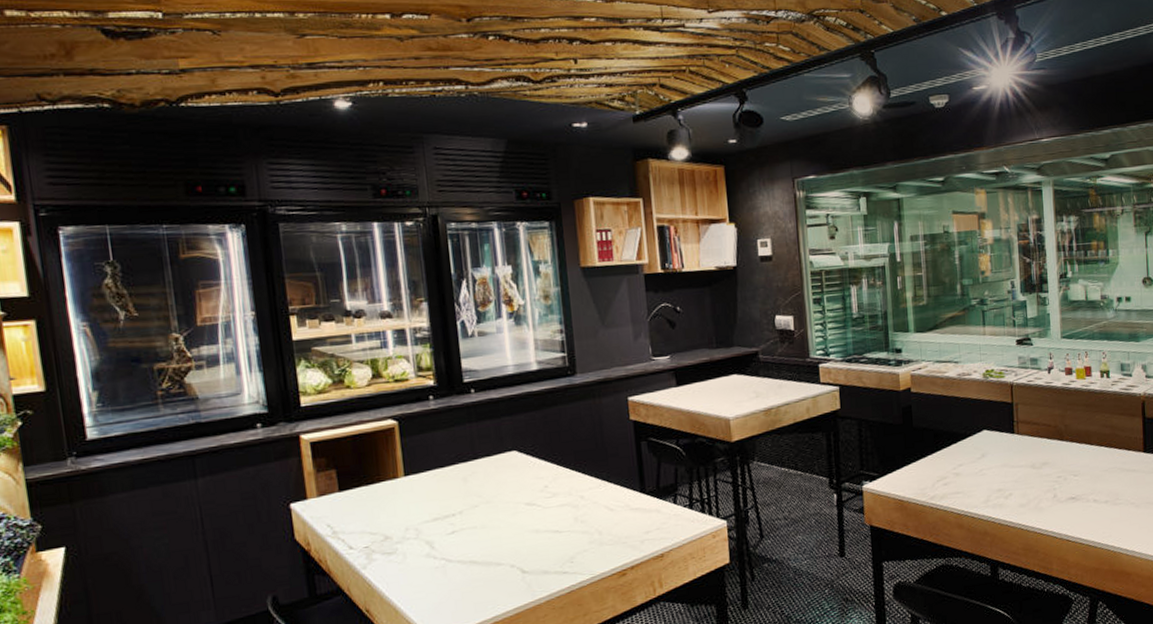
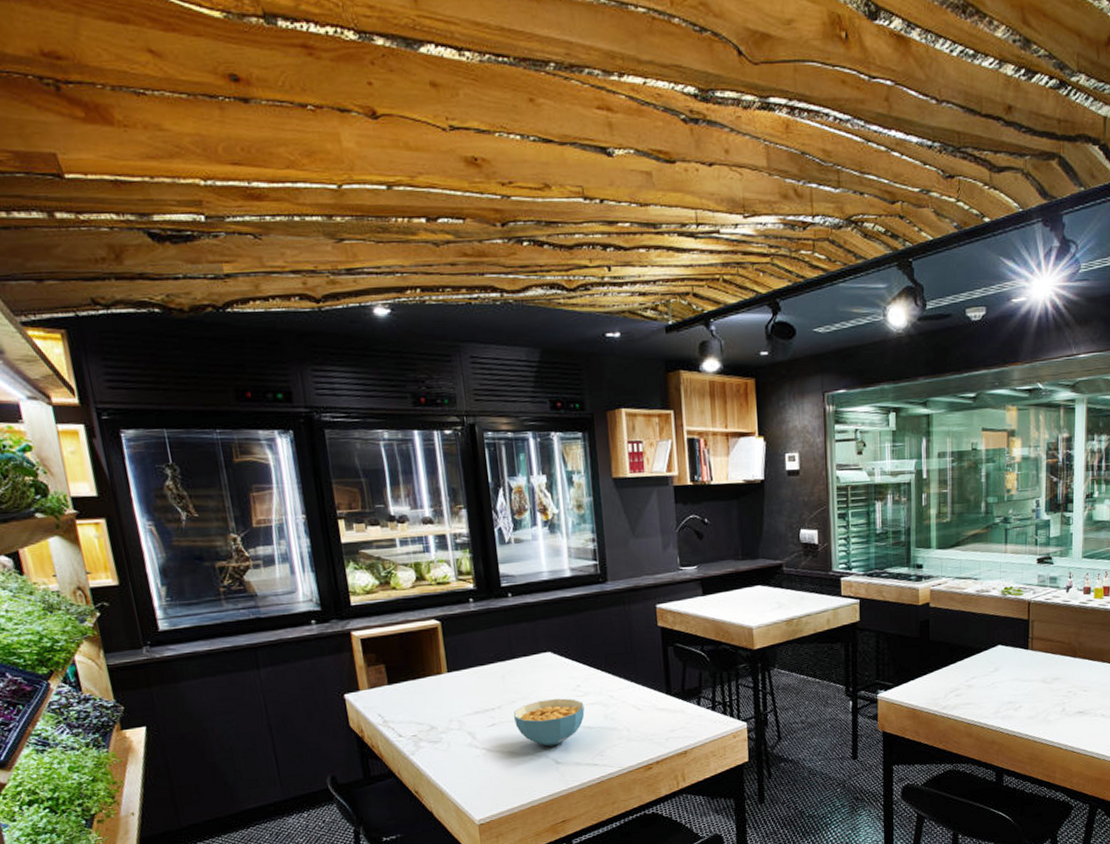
cereal bowl: none [475,500,553,554] -> present [513,698,585,747]

